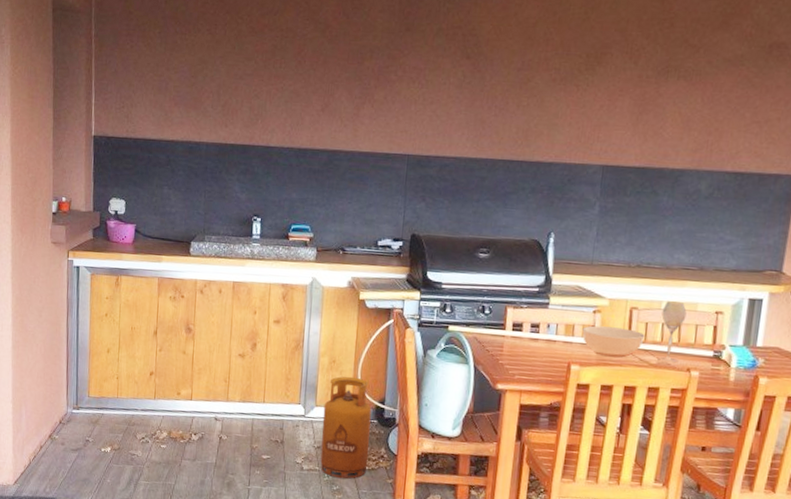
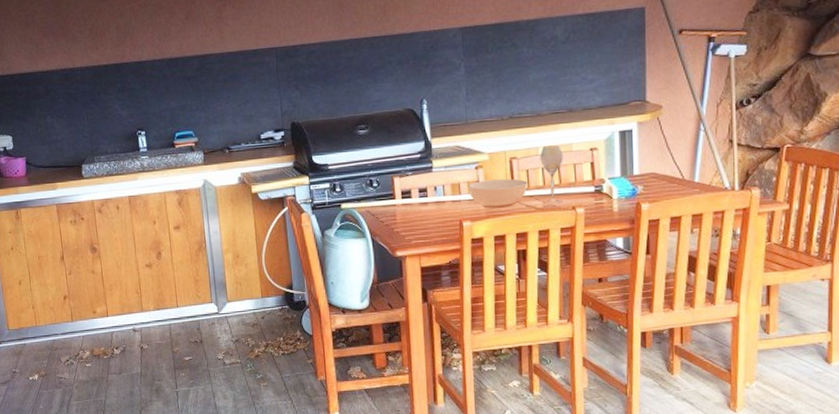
gas cylinder: present [320,376,372,479] -> none [235,268,286,366]

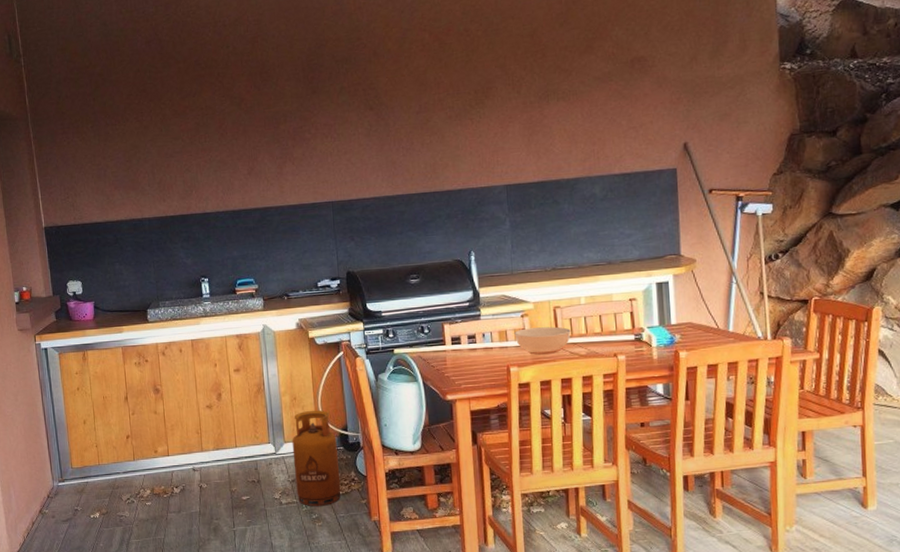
gas cylinder: none [235,268,286,366] -> present [292,410,341,506]
wineglass: present [540,145,563,206] -> none [582,295,605,353]

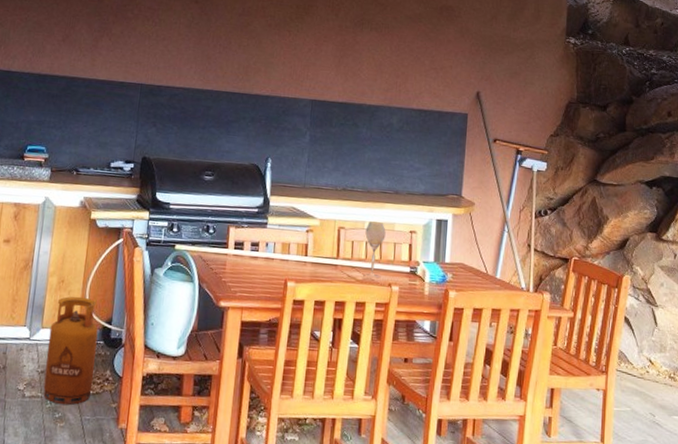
bowl: present [514,326,571,355] -> none [297,244,352,274]
wineglass: none [582,295,605,353] -> present [363,221,386,280]

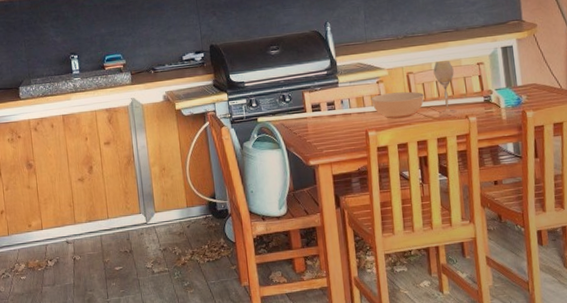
gas cylinder: present [43,296,98,405] -> none [162,179,211,274]
bowl: none [297,244,352,274] -> present [371,91,424,119]

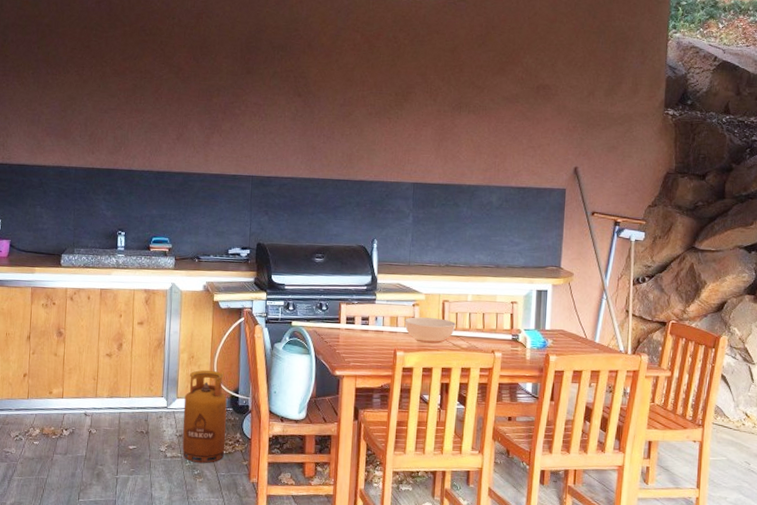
gas cylinder: none [162,179,211,274] -> present [182,370,227,463]
wineglass: present [433,61,457,115] -> none [467,294,488,347]

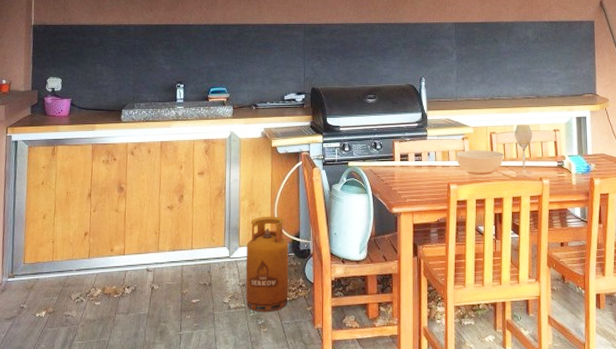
wineglass: none [467,294,488,347] -> present [514,125,533,176]

